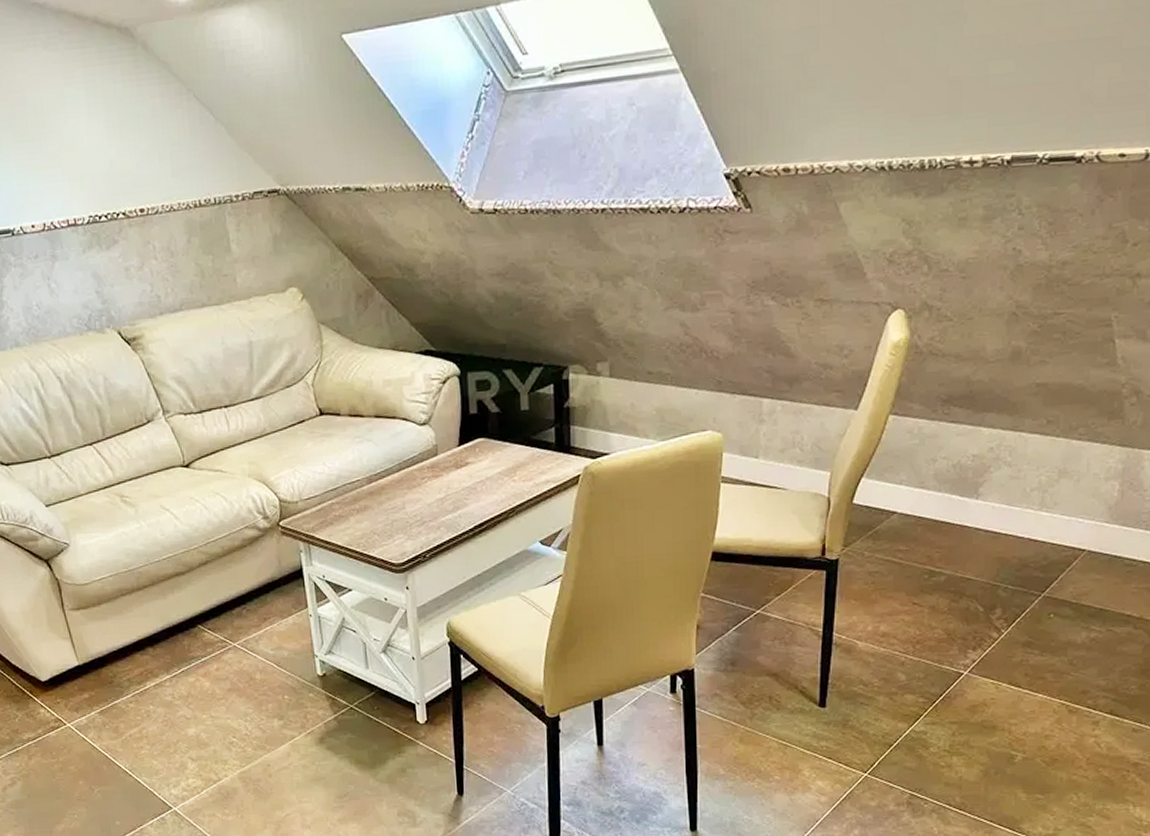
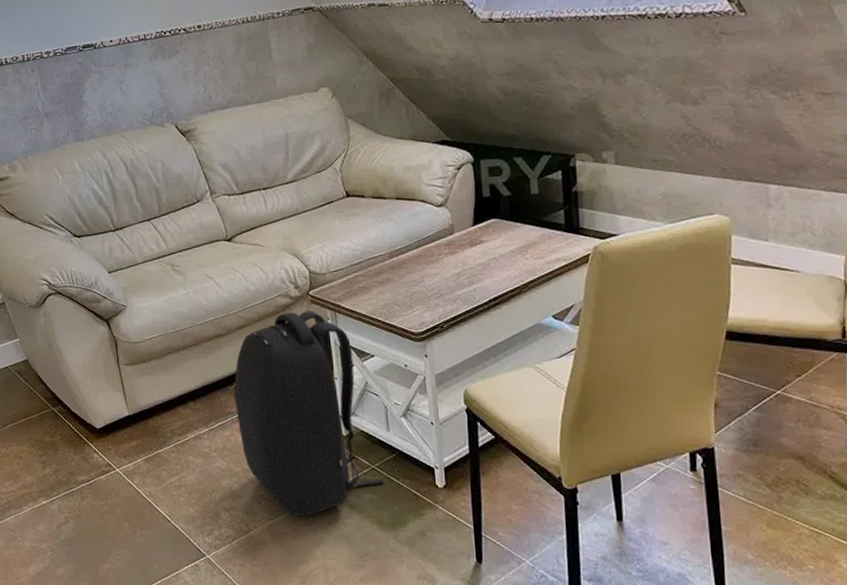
backpack: none [197,543,364,762] -> present [233,311,385,516]

